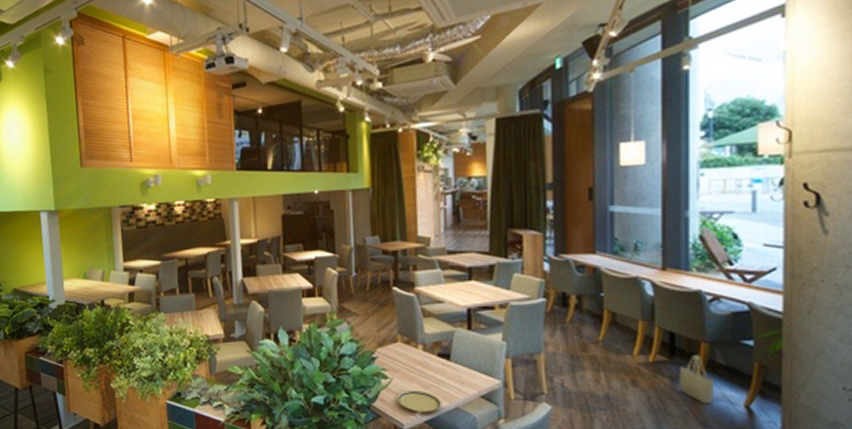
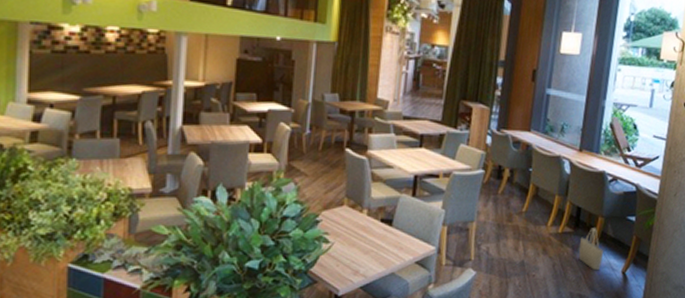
plate: present [396,390,442,413] -> none [335,256,379,278]

